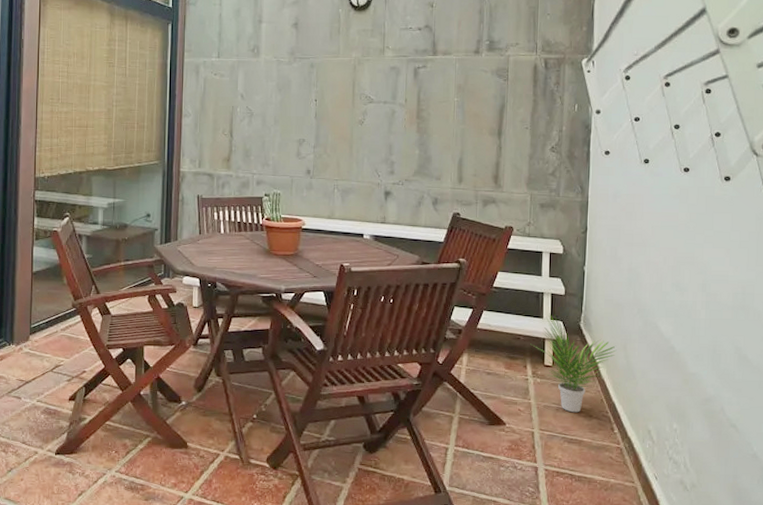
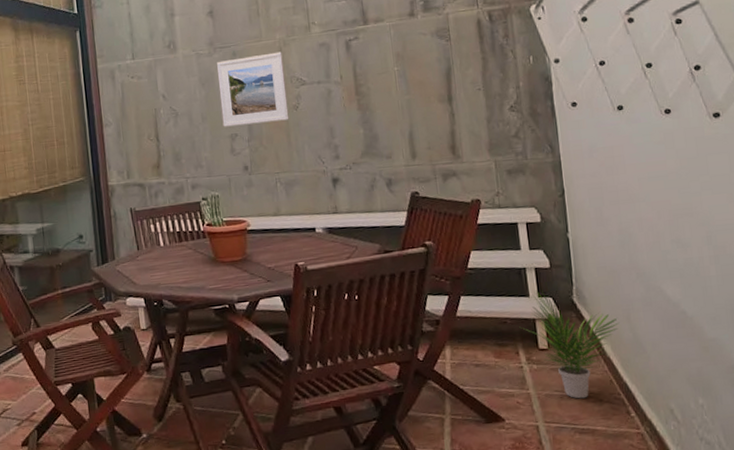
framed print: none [293,69,356,133] -> present [217,51,290,127]

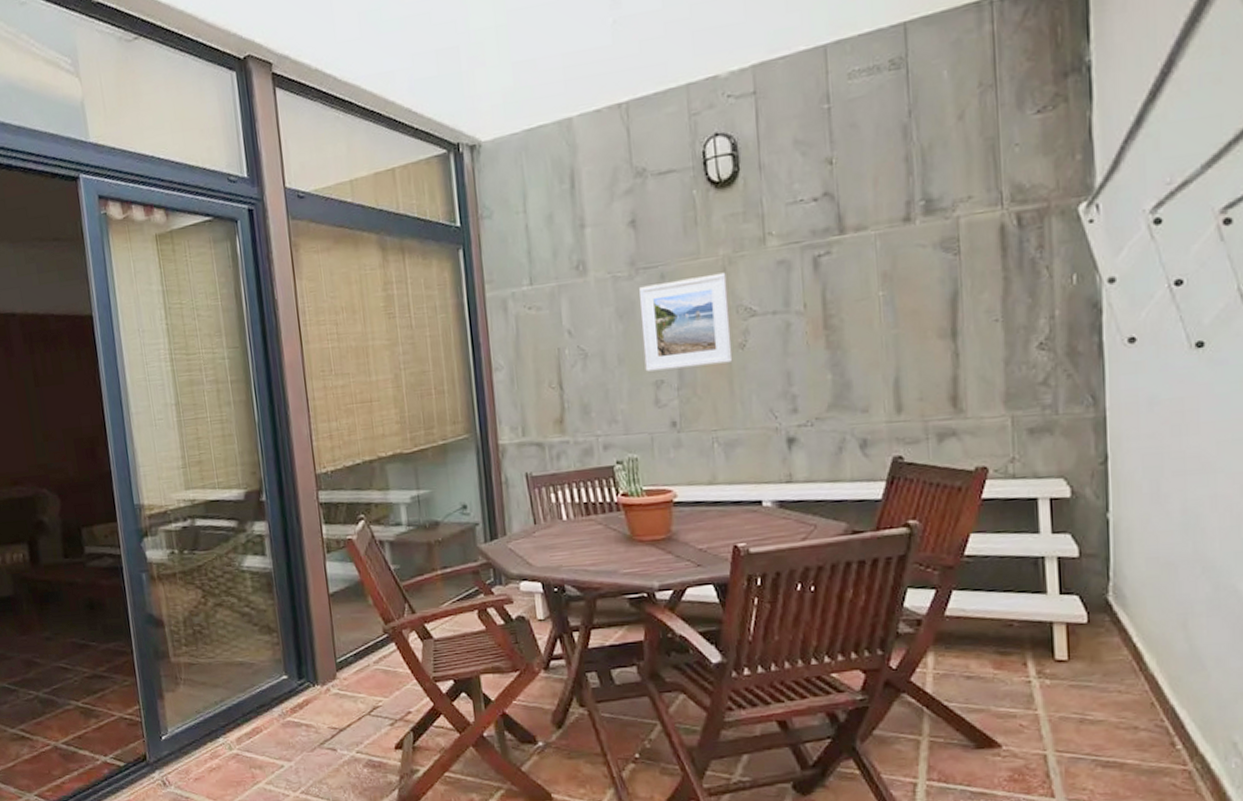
potted plant: present [519,290,620,399] -> none [1030,585,1171,724]

